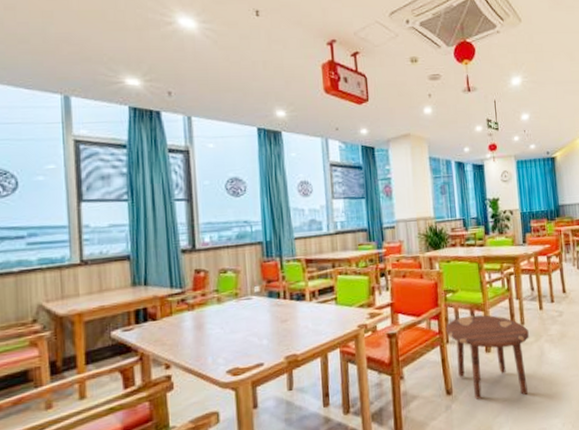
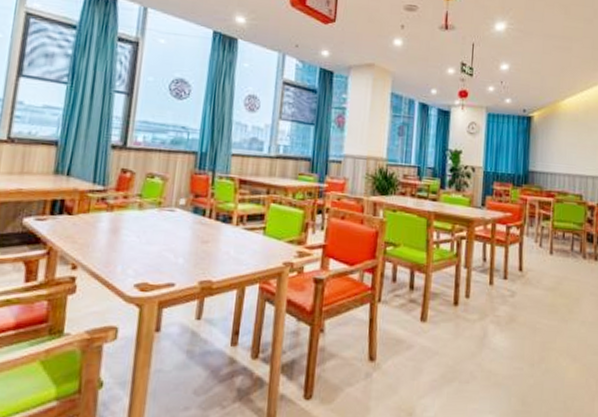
side table: present [445,315,529,399] -> none [379,275,473,379]

